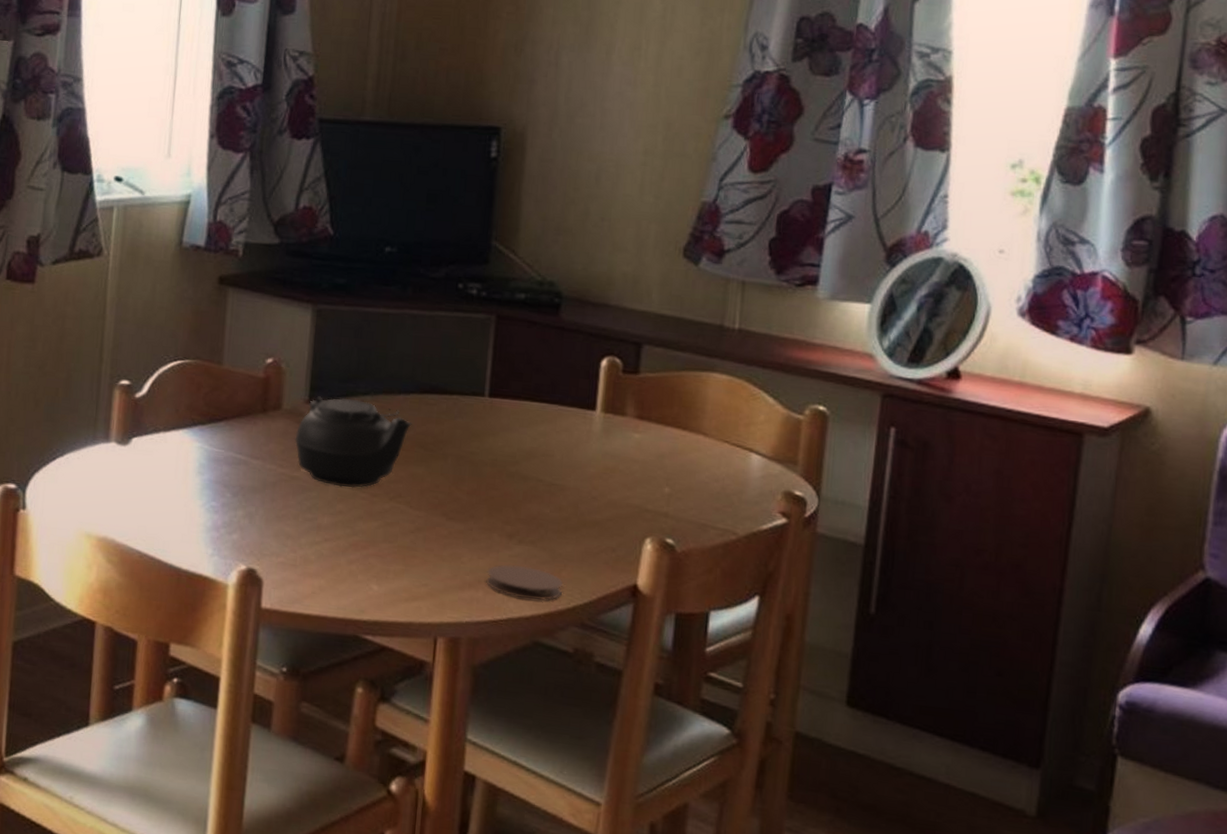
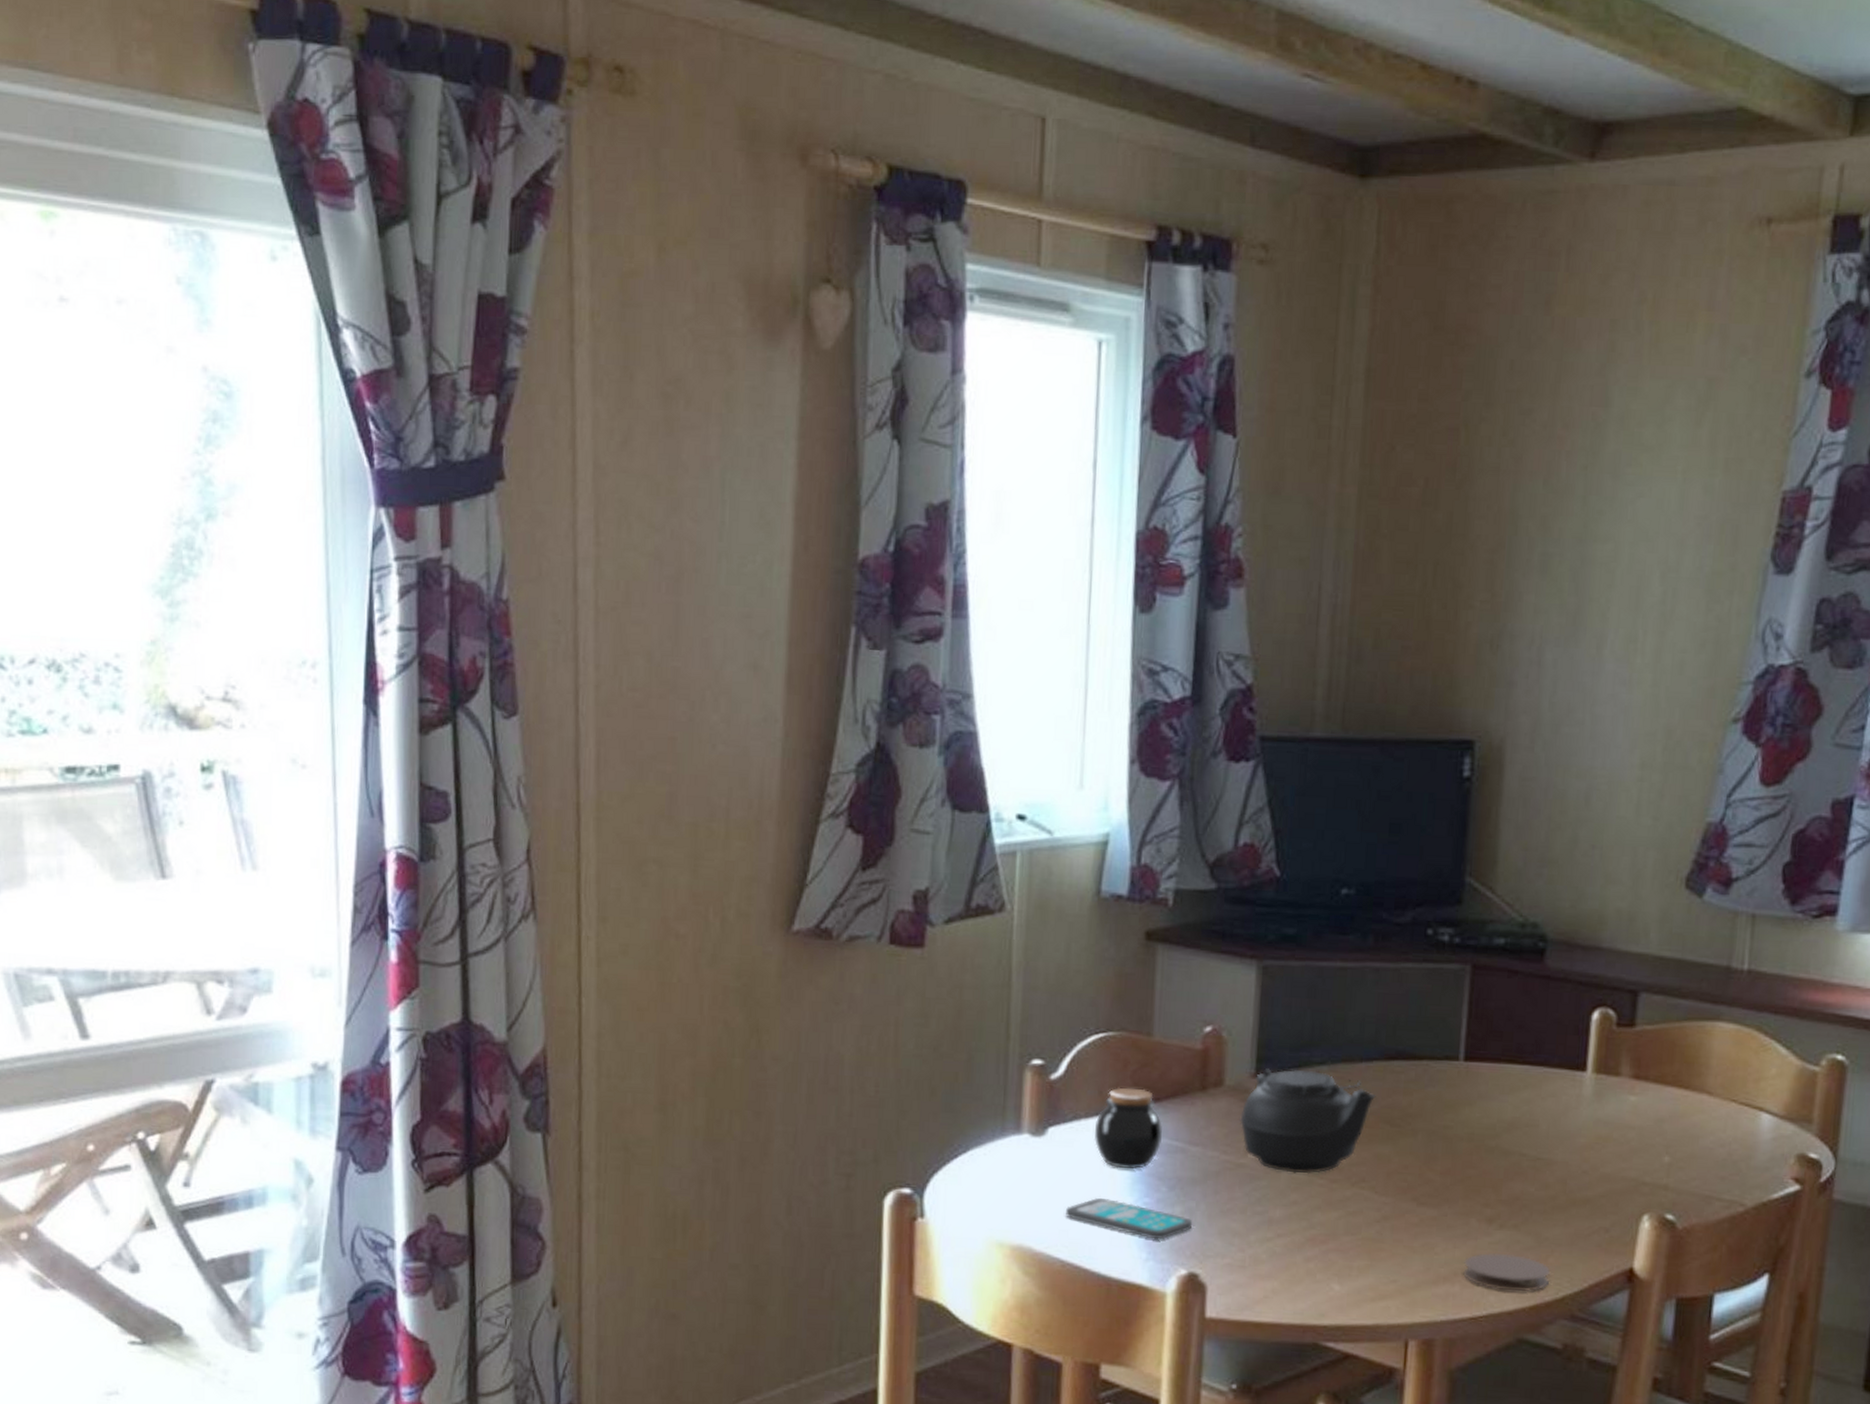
smartphone: none [144,500,253,538] -> present [1066,1198,1193,1240]
jar: none [170,406,229,477] -> present [1093,1087,1163,1169]

